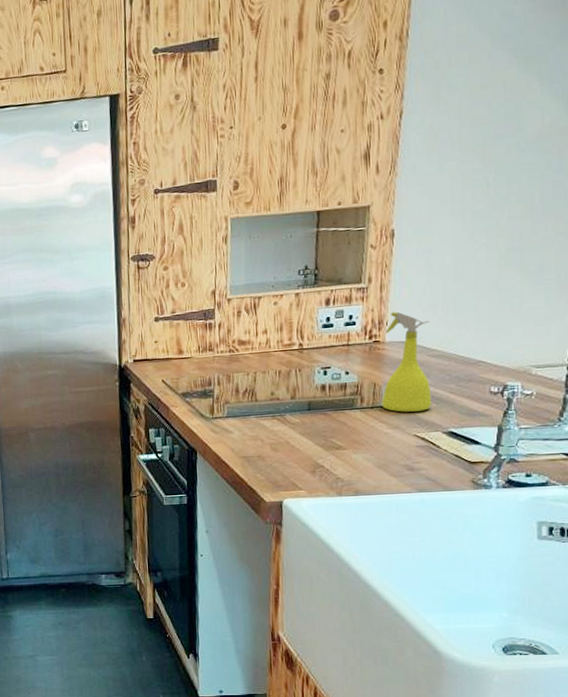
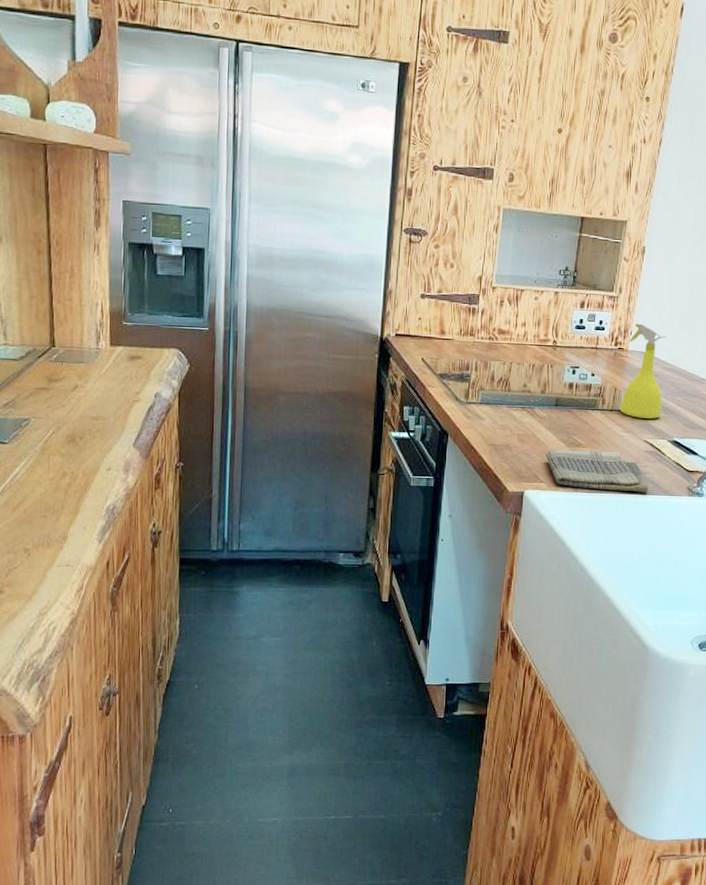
dish towel: none [303,450,425,492] -> present [546,450,649,493]

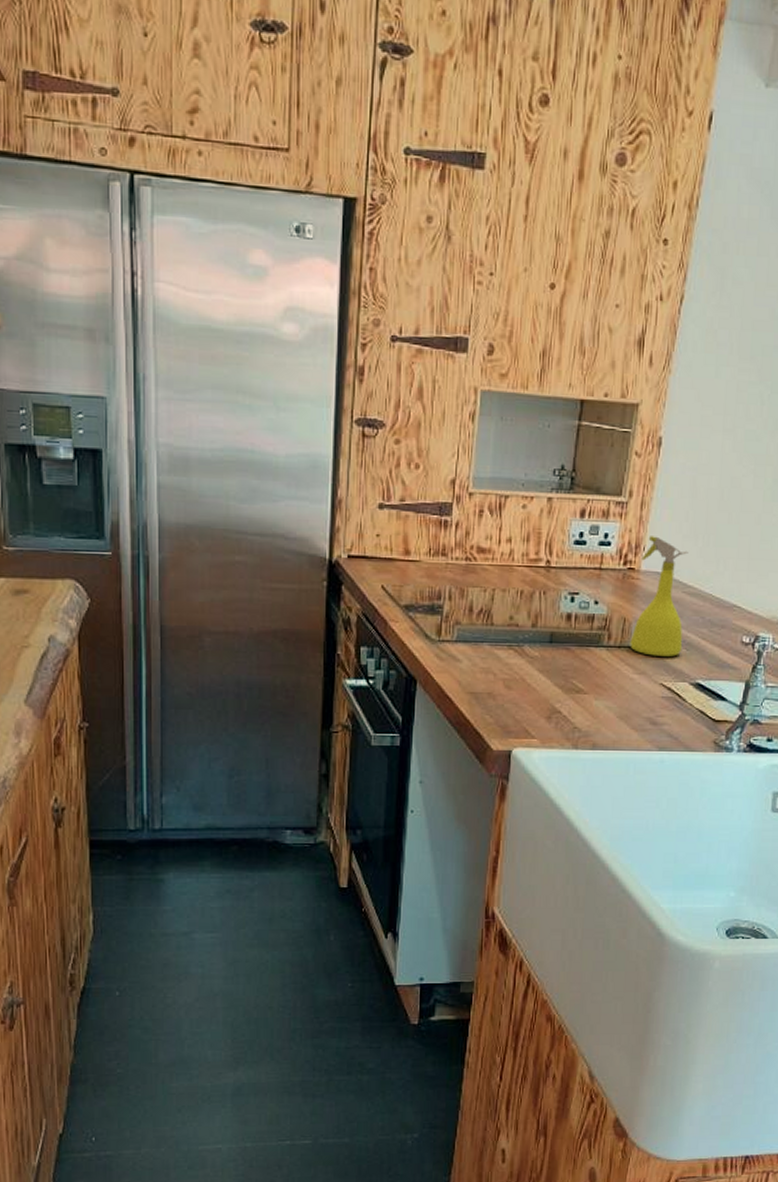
dish towel: present [546,450,649,493] -> none [538,697,666,749]

